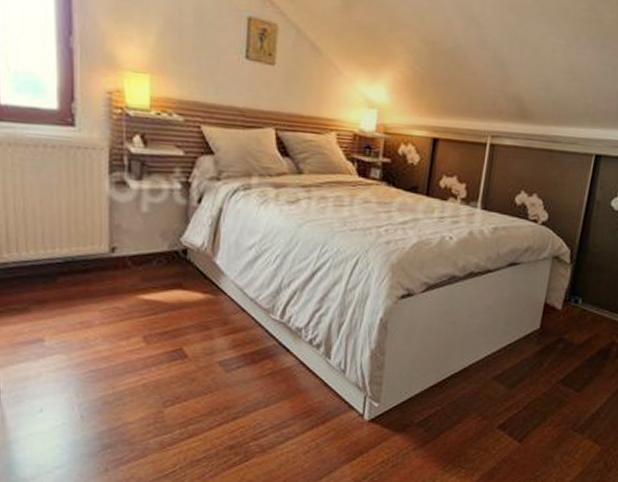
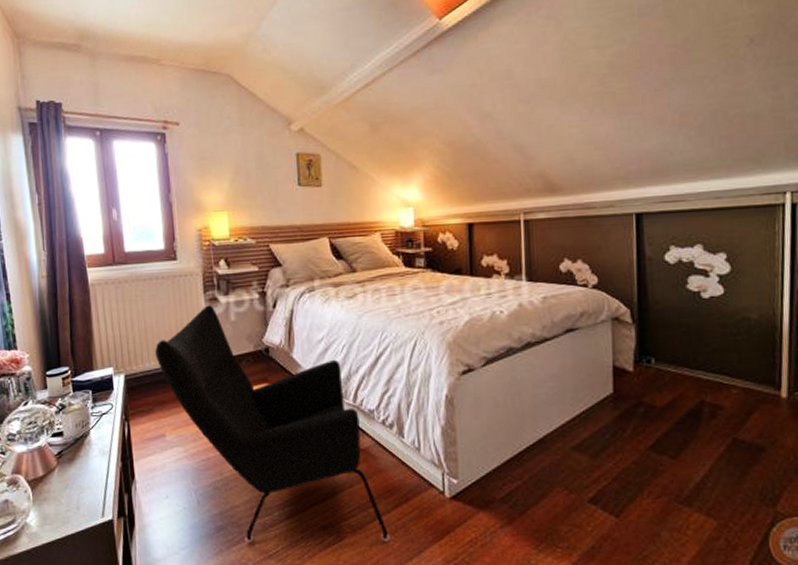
armchair: none [36,189,301,462] -> present [155,305,390,543]

